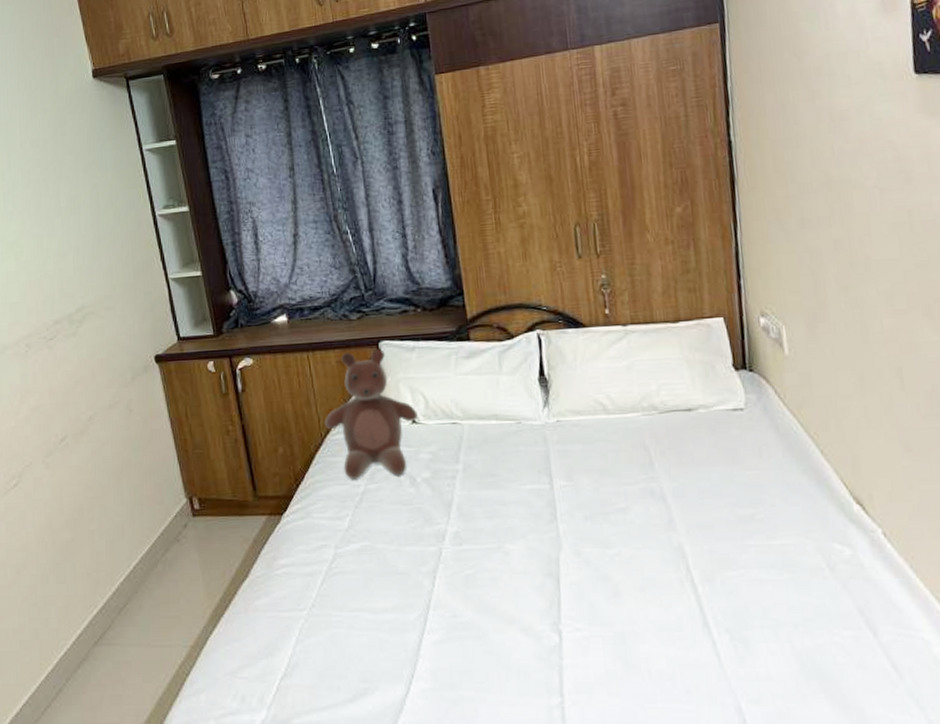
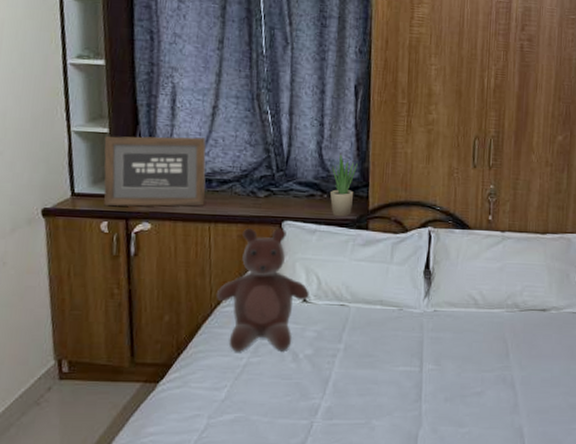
picture frame: none [199,267,300,347] -> present [103,136,206,207]
potted plant: none [422,263,450,331] -> present [330,153,358,217]

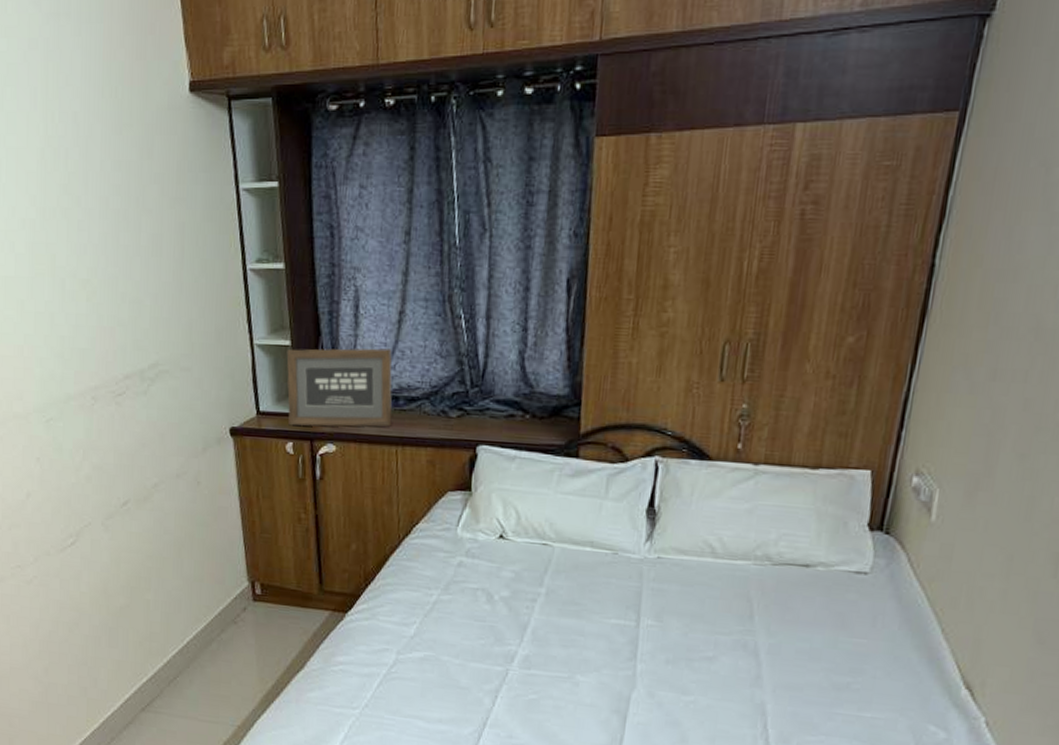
teddy bear: present [216,228,309,352] -> none [404,453,507,590]
potted plant: present [330,153,358,217] -> none [533,364,568,442]

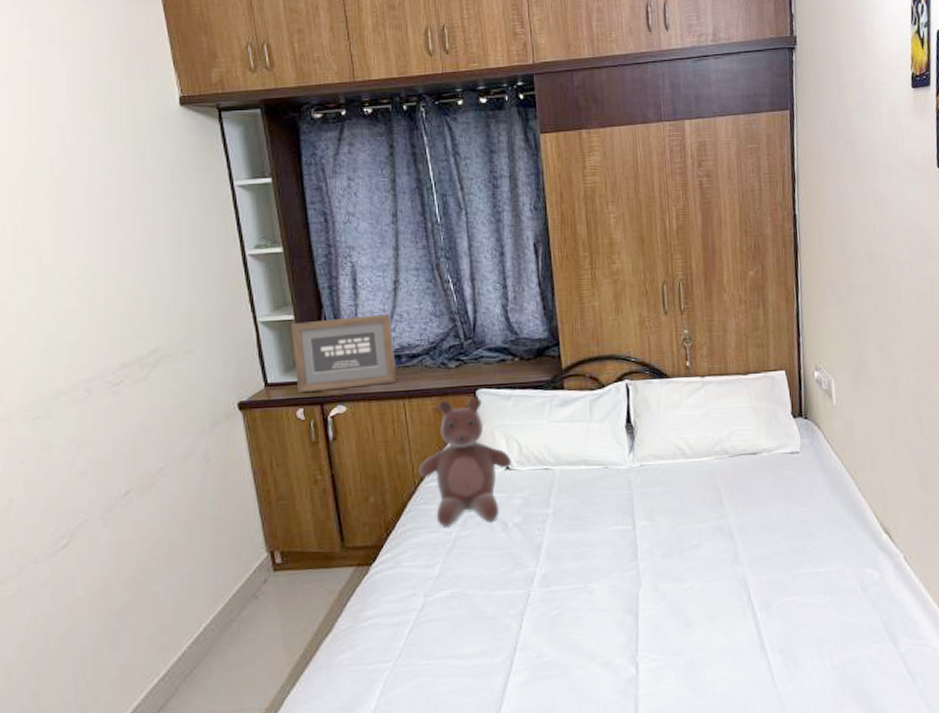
teddy bear: none [404,453,507,590] -> present [418,397,511,527]

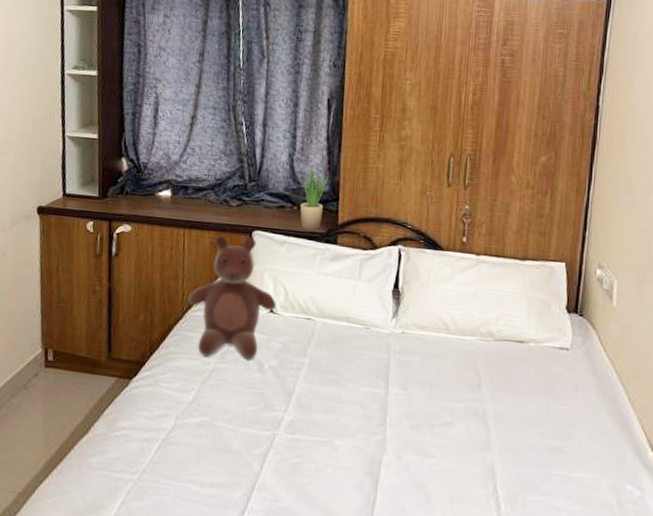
picture frame: present [291,314,397,394] -> none [90,142,184,212]
potted plant: none [520,314,546,380] -> present [300,166,328,230]

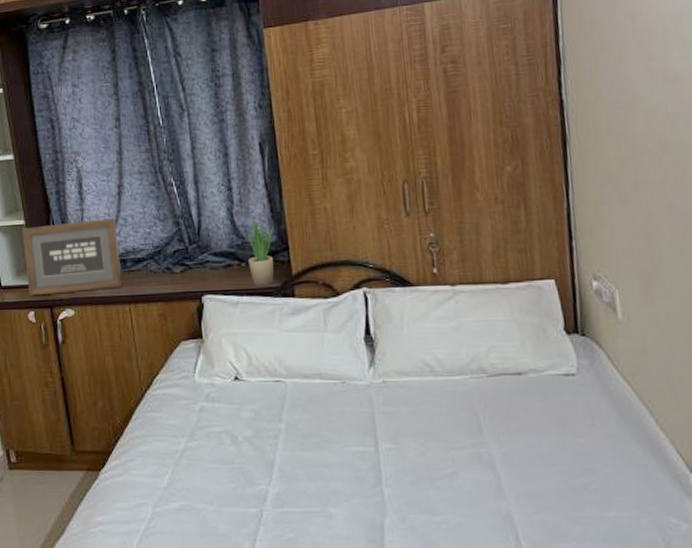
picture frame: none [90,142,184,212] -> present [22,218,123,297]
teddy bear: present [187,236,276,359] -> none [145,303,240,436]

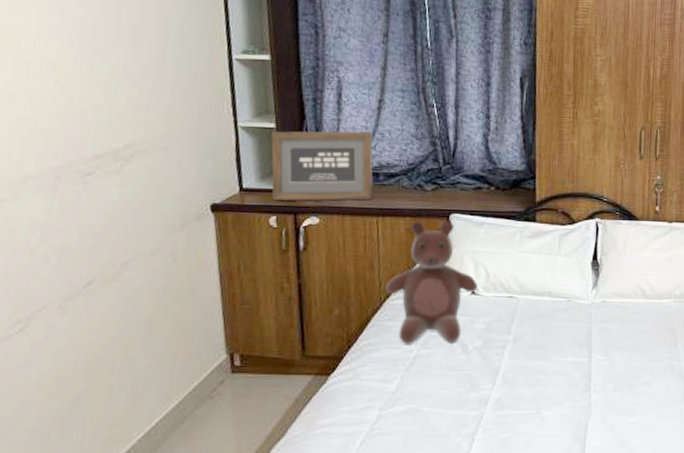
teddy bear: none [145,303,240,436] -> present [385,221,478,344]
potted plant: present [247,217,274,286] -> none [497,145,524,209]

